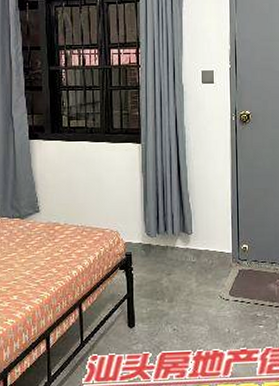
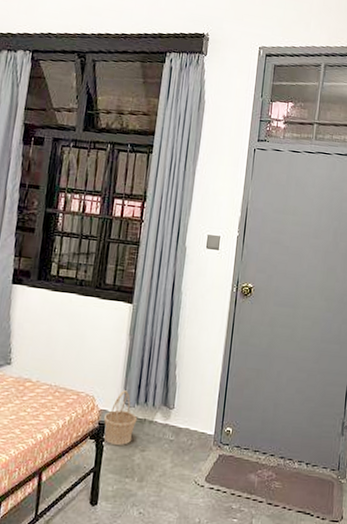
basket: none [129,222,160,272] -> present [103,390,138,445]

